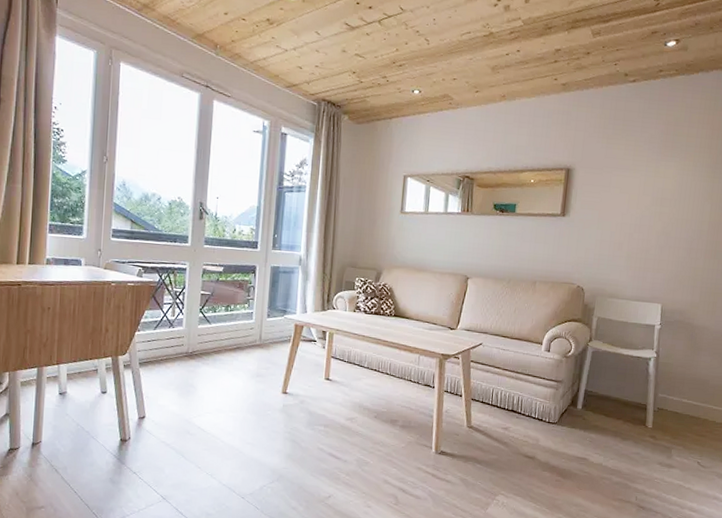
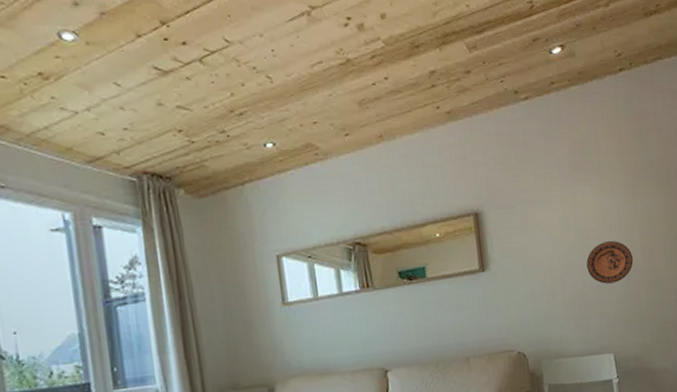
decorative plate: none [654,211,699,247] -> present [586,241,633,284]

